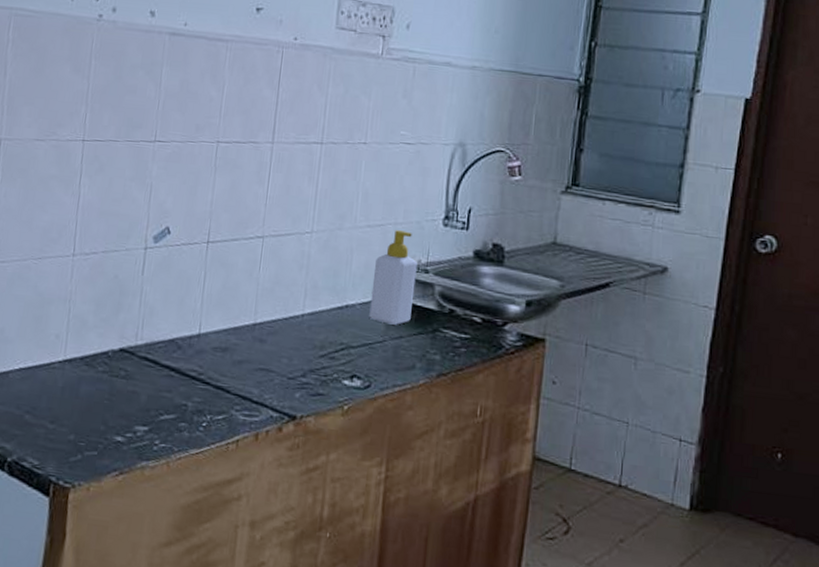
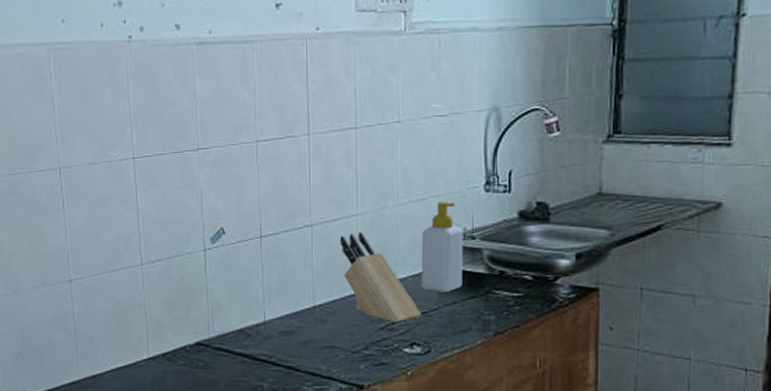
knife block: none [289,250,366,352] -> present [340,231,422,323]

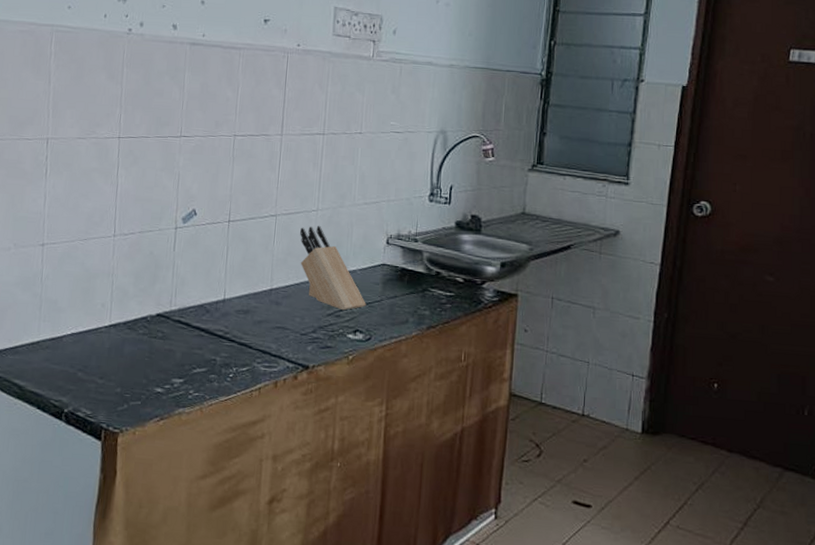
soap bottle: present [421,202,463,292] -> none [368,206,408,287]

